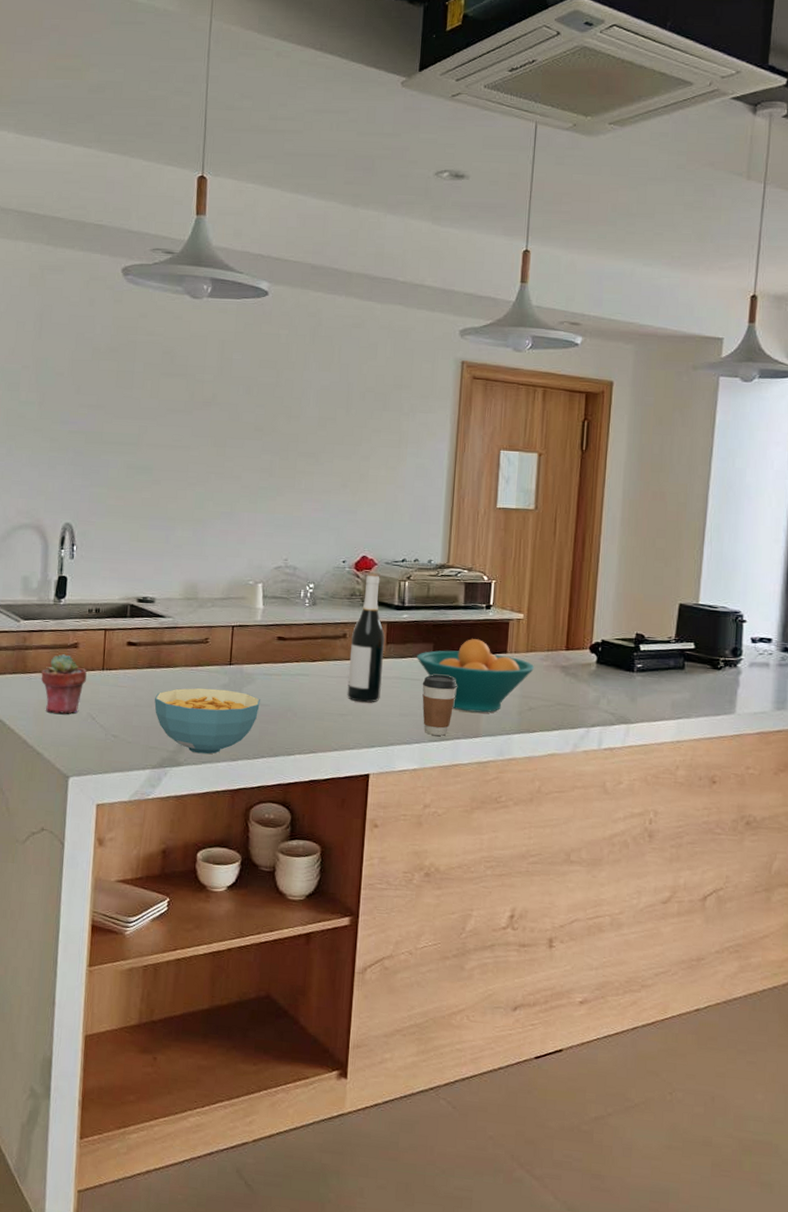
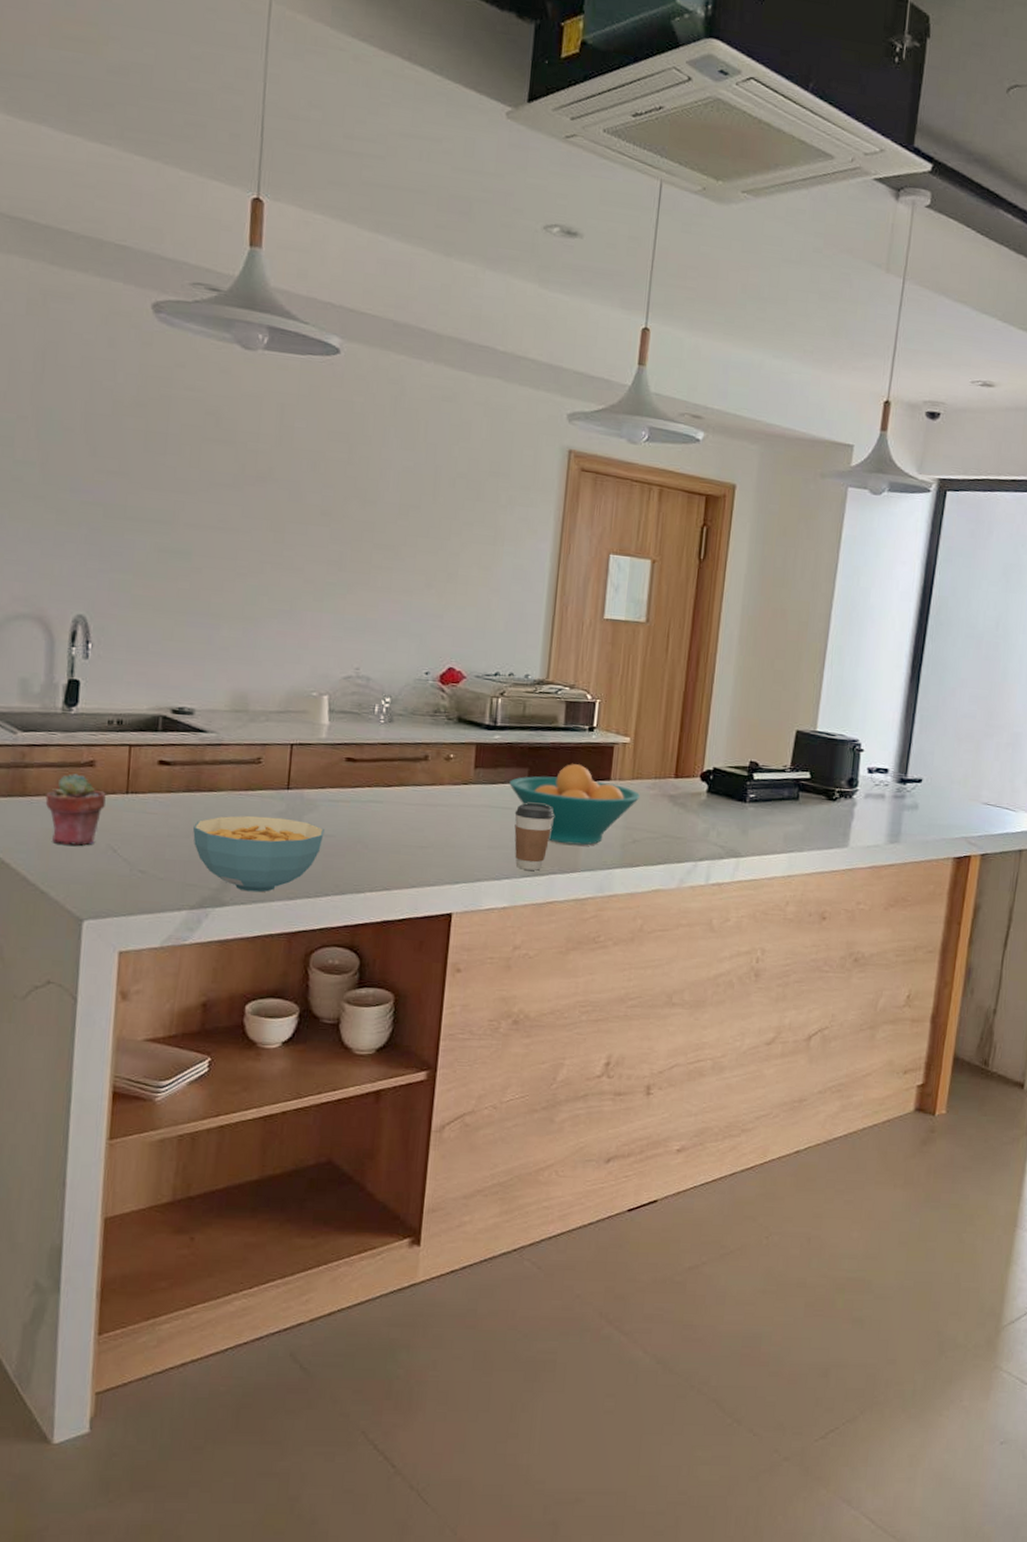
wine bottle: present [347,573,385,703] -> none [427,687,474,834]

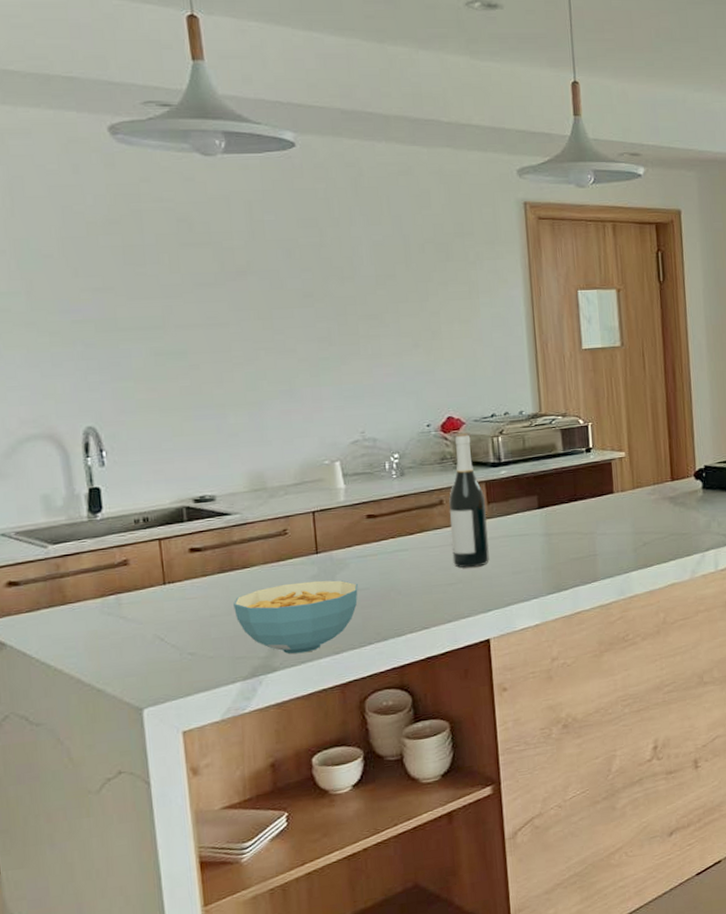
potted succulent: present [45,773,106,846] -> none [86,574,145,643]
wine bottle: none [427,687,474,834] -> present [449,433,490,568]
fruit bowl: present [509,764,641,846] -> none [522,484,644,558]
coffee cup: present [514,803,554,871] -> none [531,525,568,588]

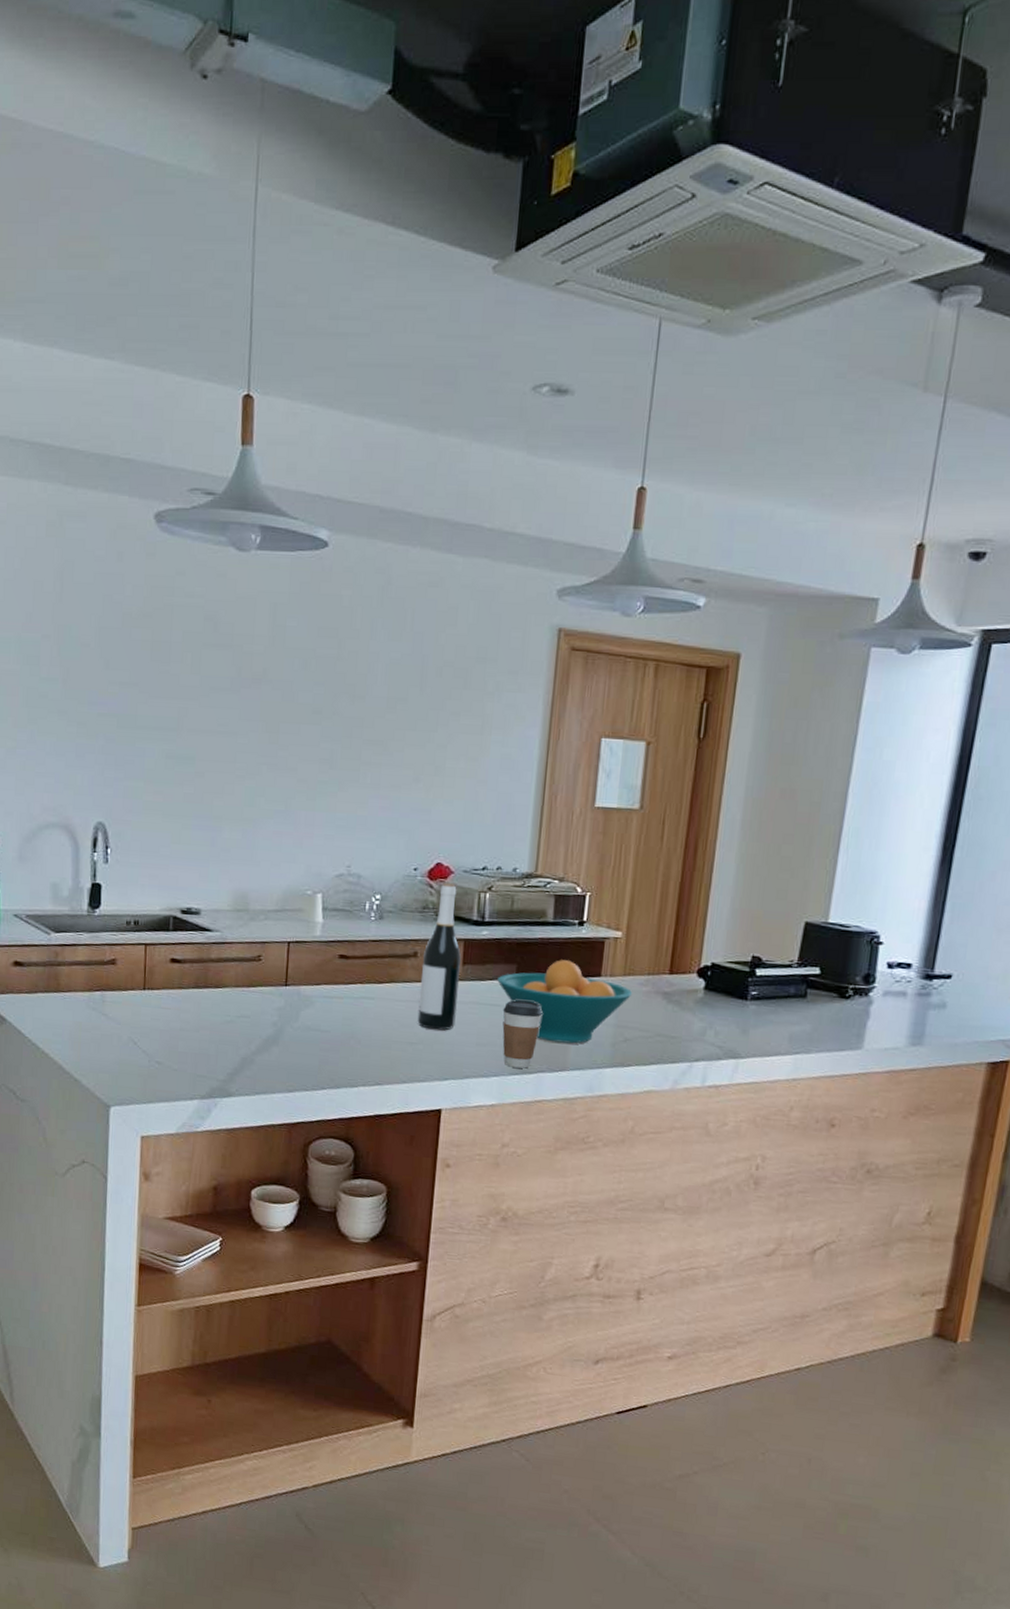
cereal bowl: present [233,580,358,654] -> none [202,1010,320,1085]
fruit bowl: none [522,484,644,558] -> present [497,960,633,1044]
coffee cup: none [531,525,568,588] -> present [502,1000,543,1069]

